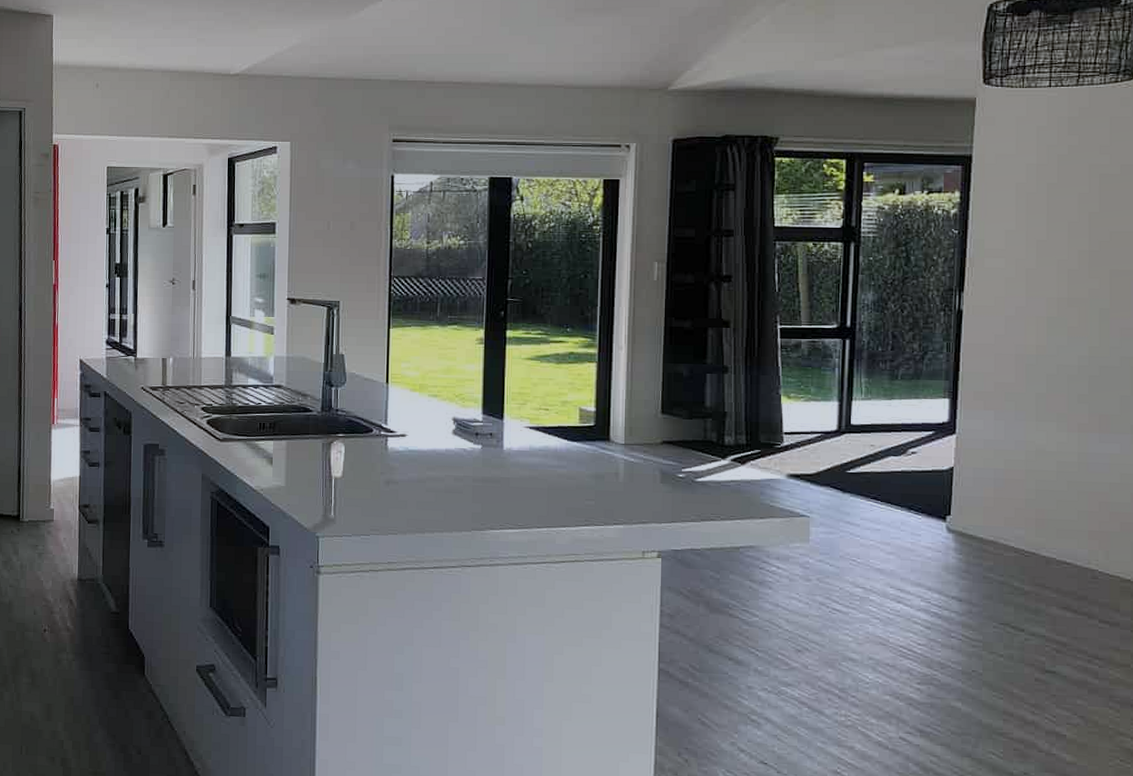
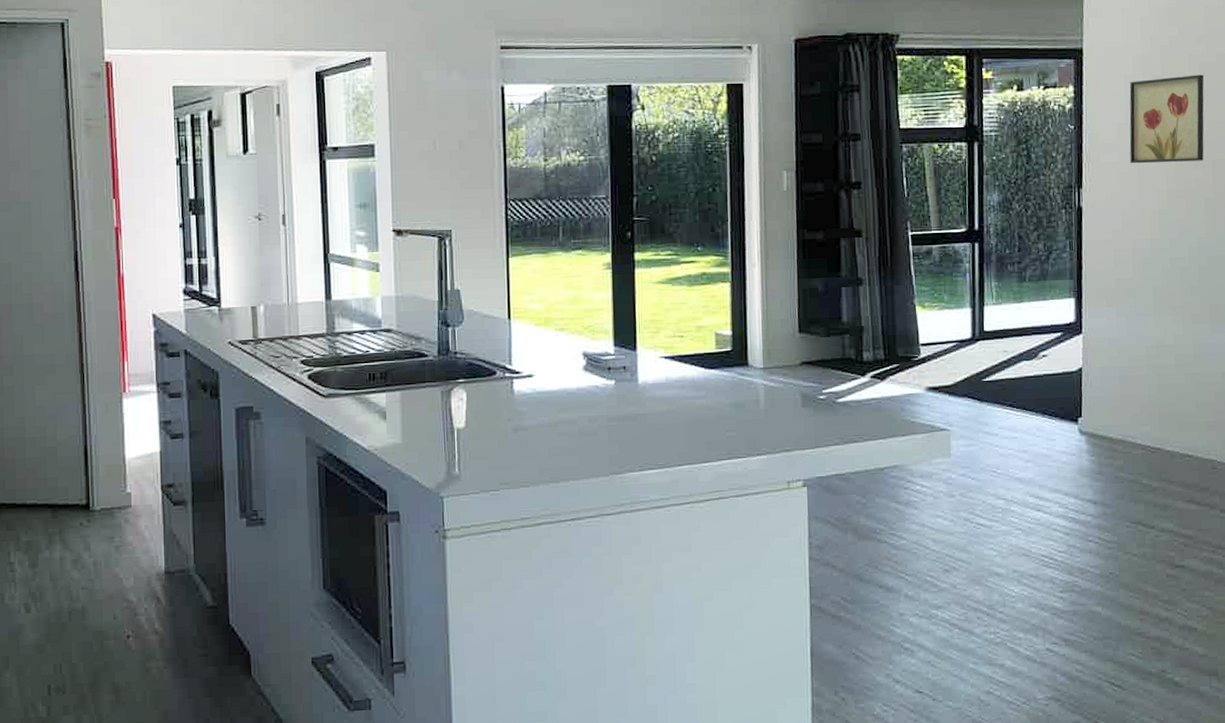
wall art: none [1018,184,1106,271] -> present [1129,74,1204,164]

